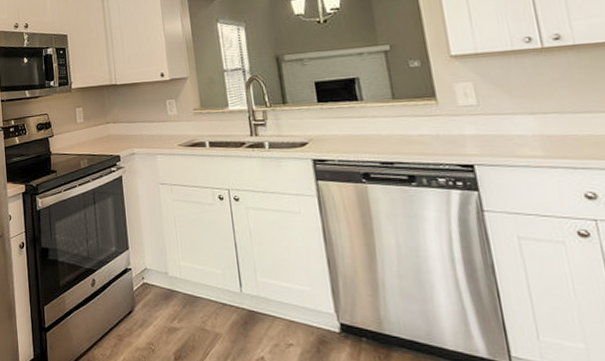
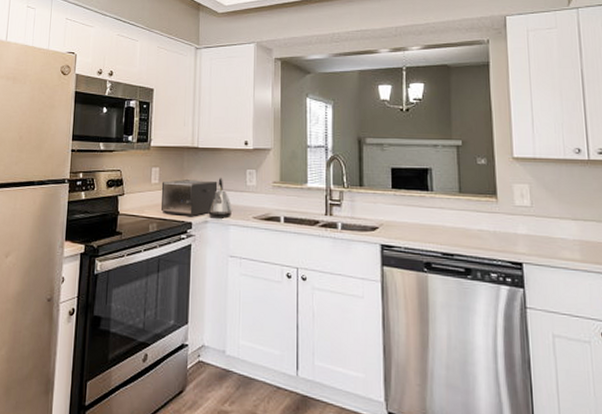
toaster: none [86,114,141,151] -> present [160,179,218,217]
kettle: none [133,110,158,150] -> present [208,177,233,219]

